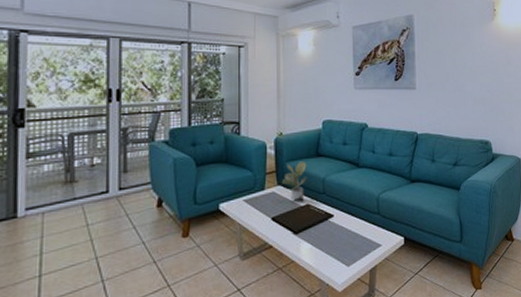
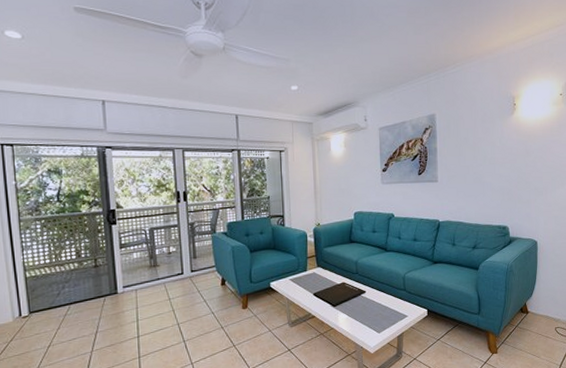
potted plant: present [282,161,307,201] -> none [321,247,342,280]

